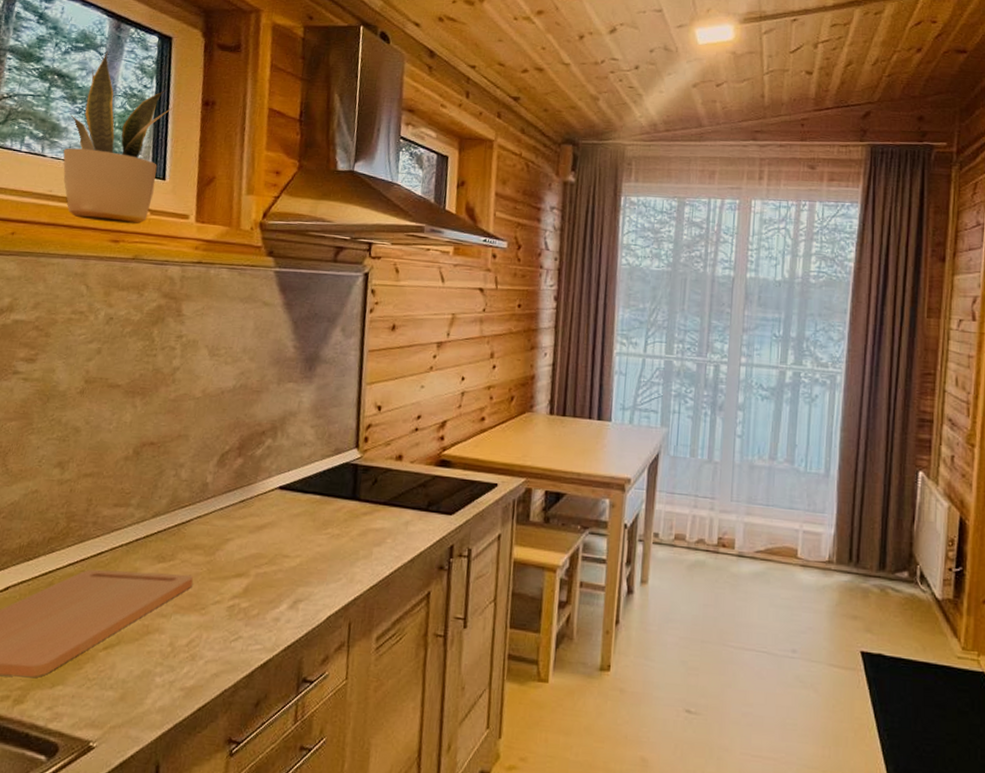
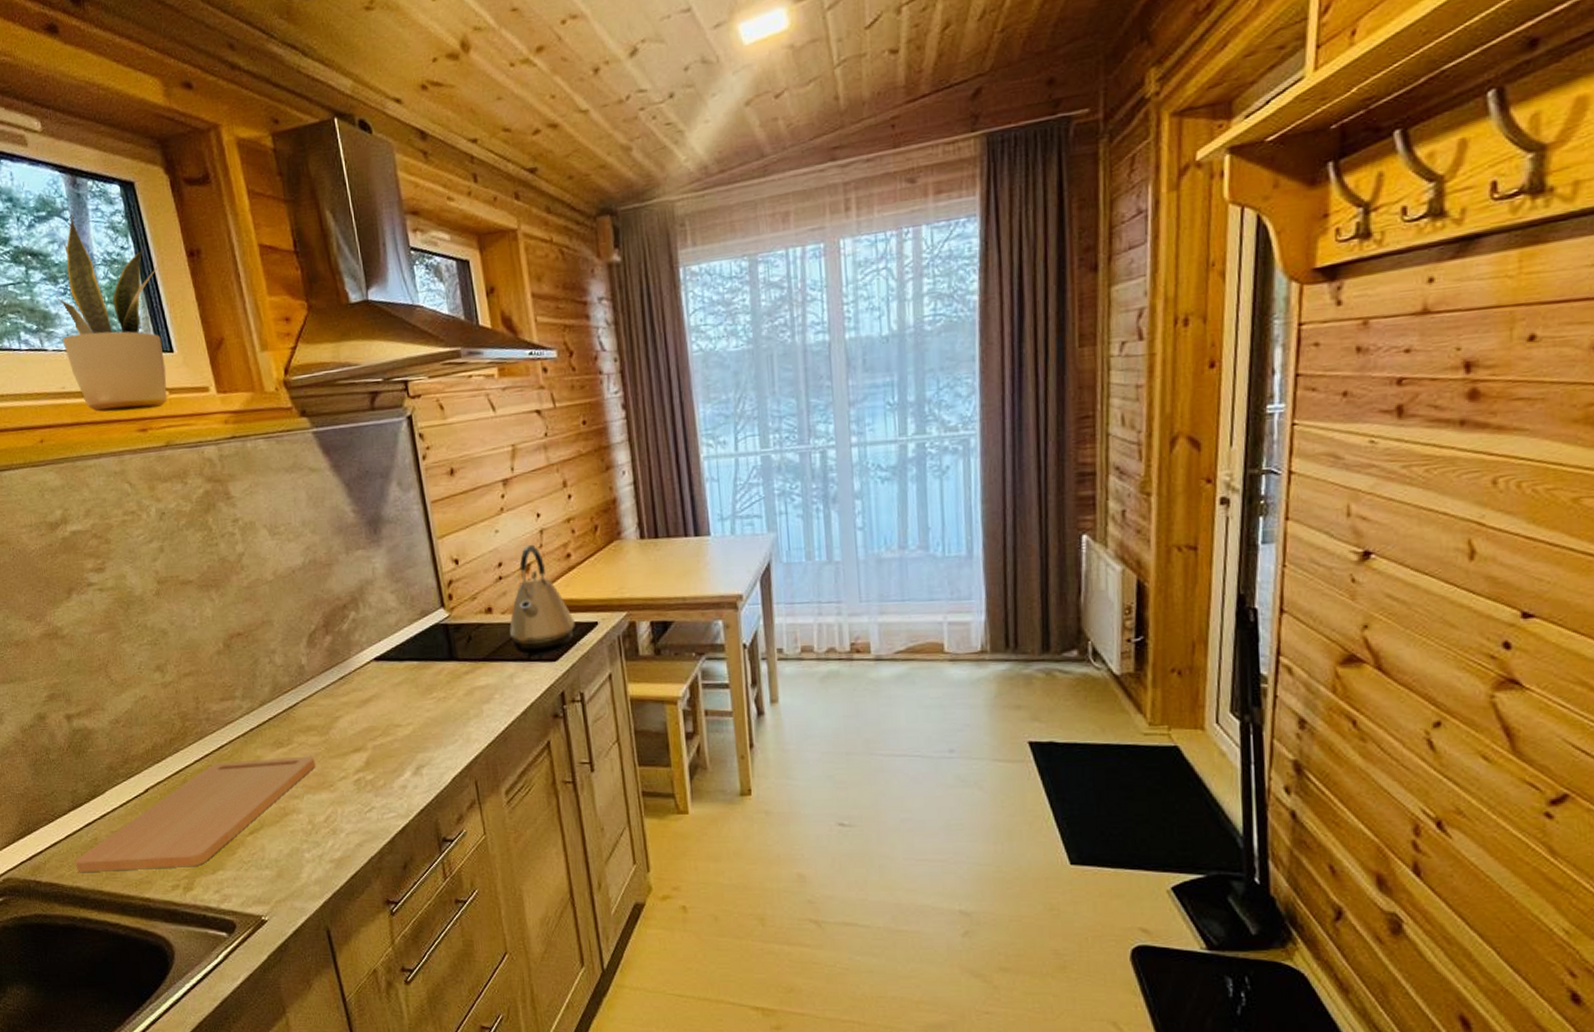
kettle: none [413,403,477,506] -> present [509,544,575,655]

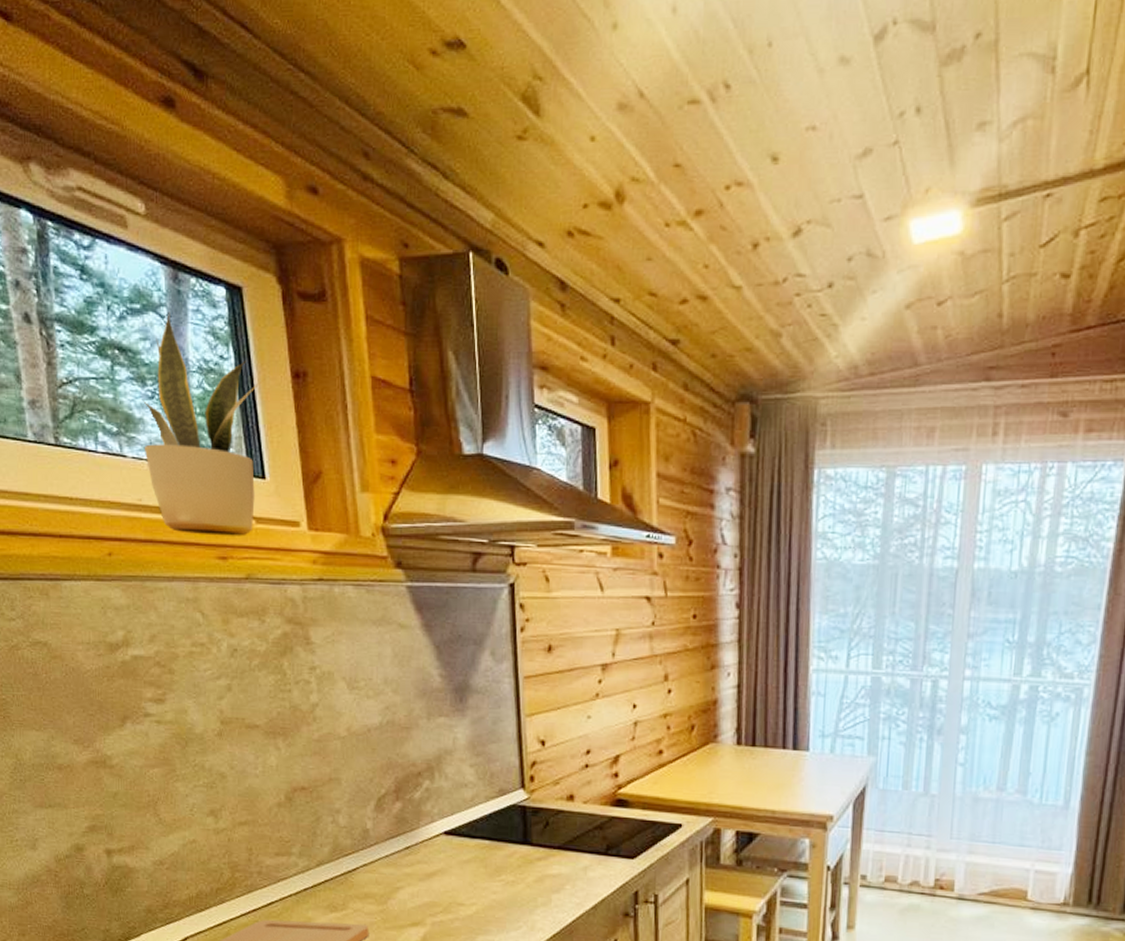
kettle: present [509,544,575,655] -> none [588,735,658,850]

